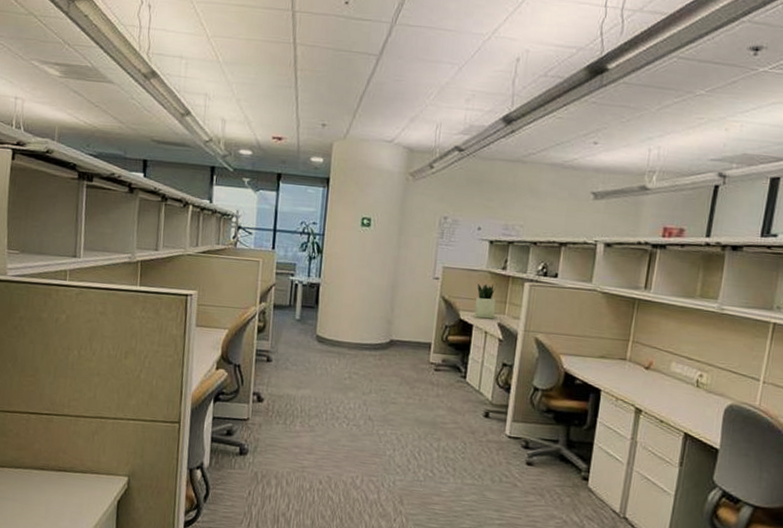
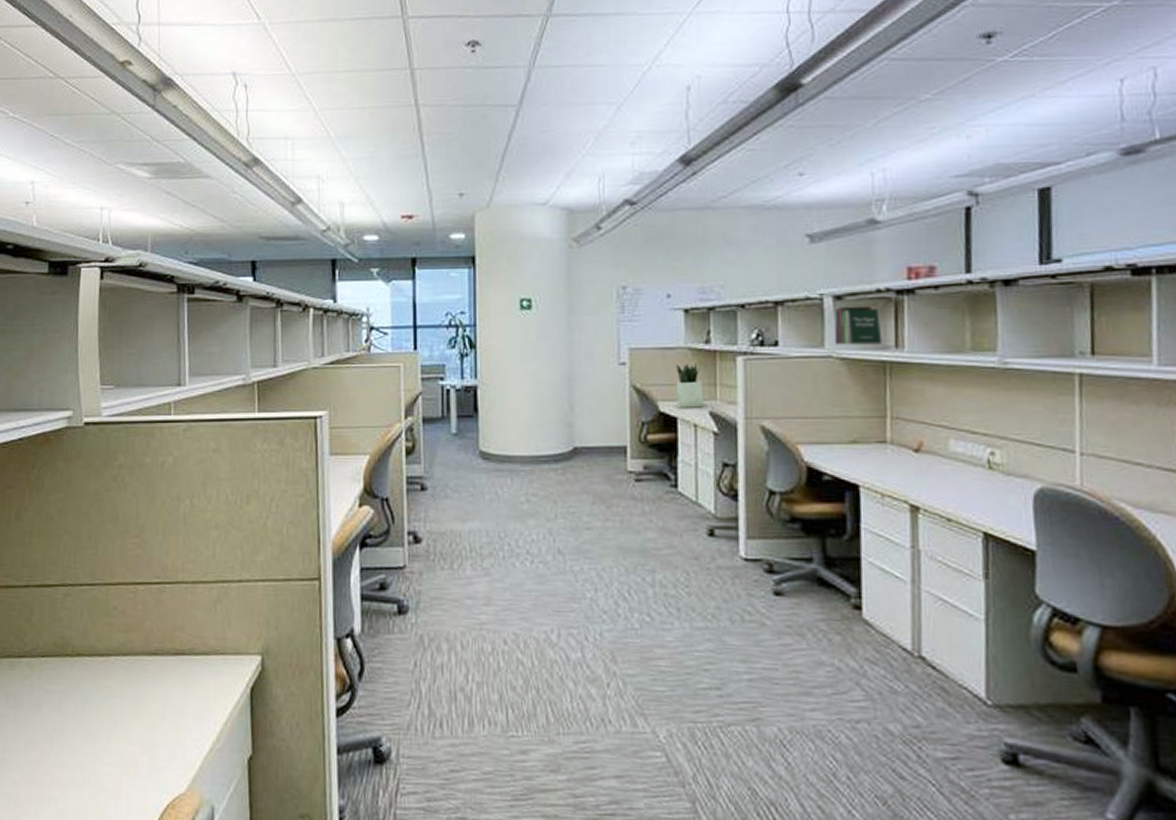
books: none [600,252,637,285] -> present [834,306,883,345]

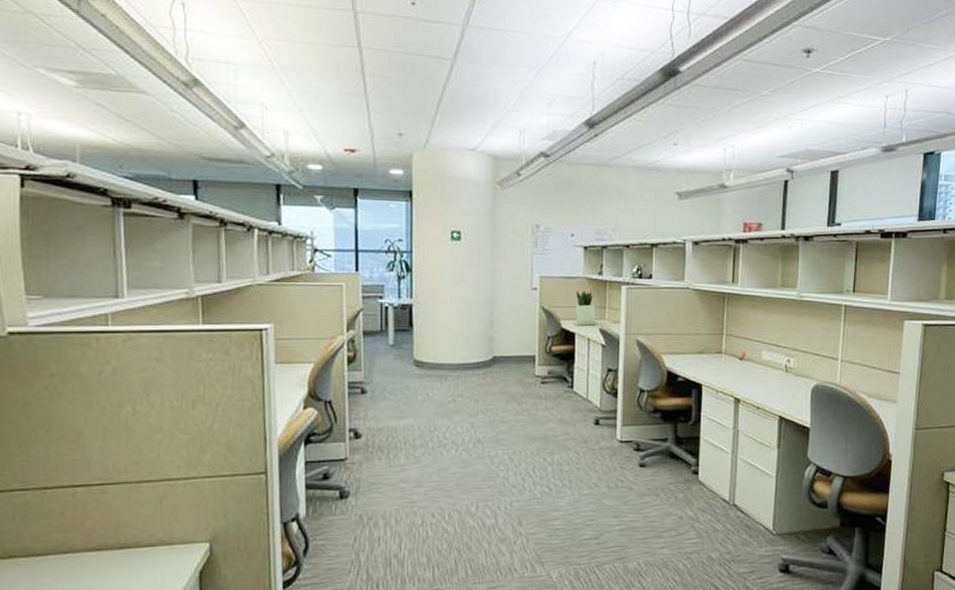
books: present [834,306,883,345] -> none [692,250,724,280]

